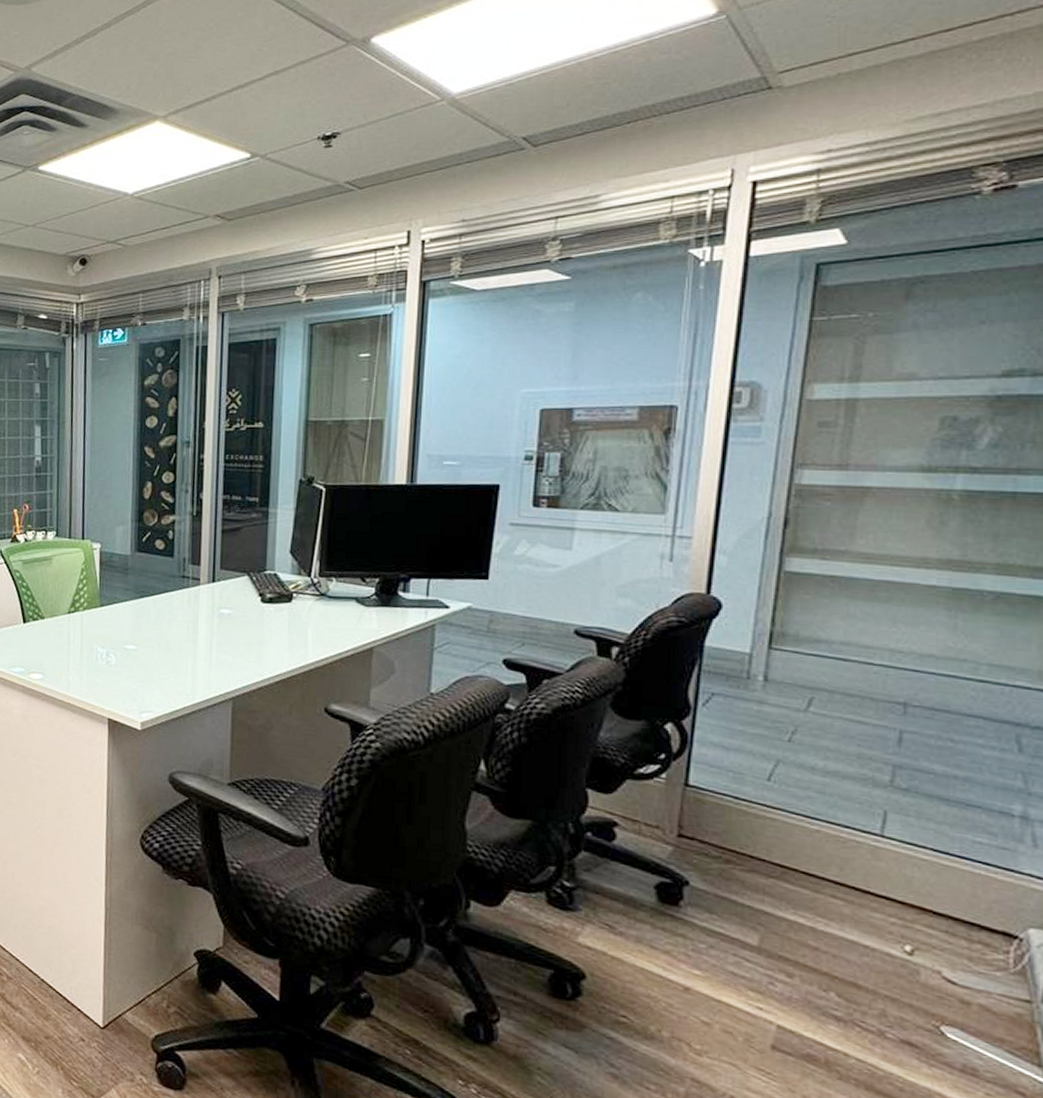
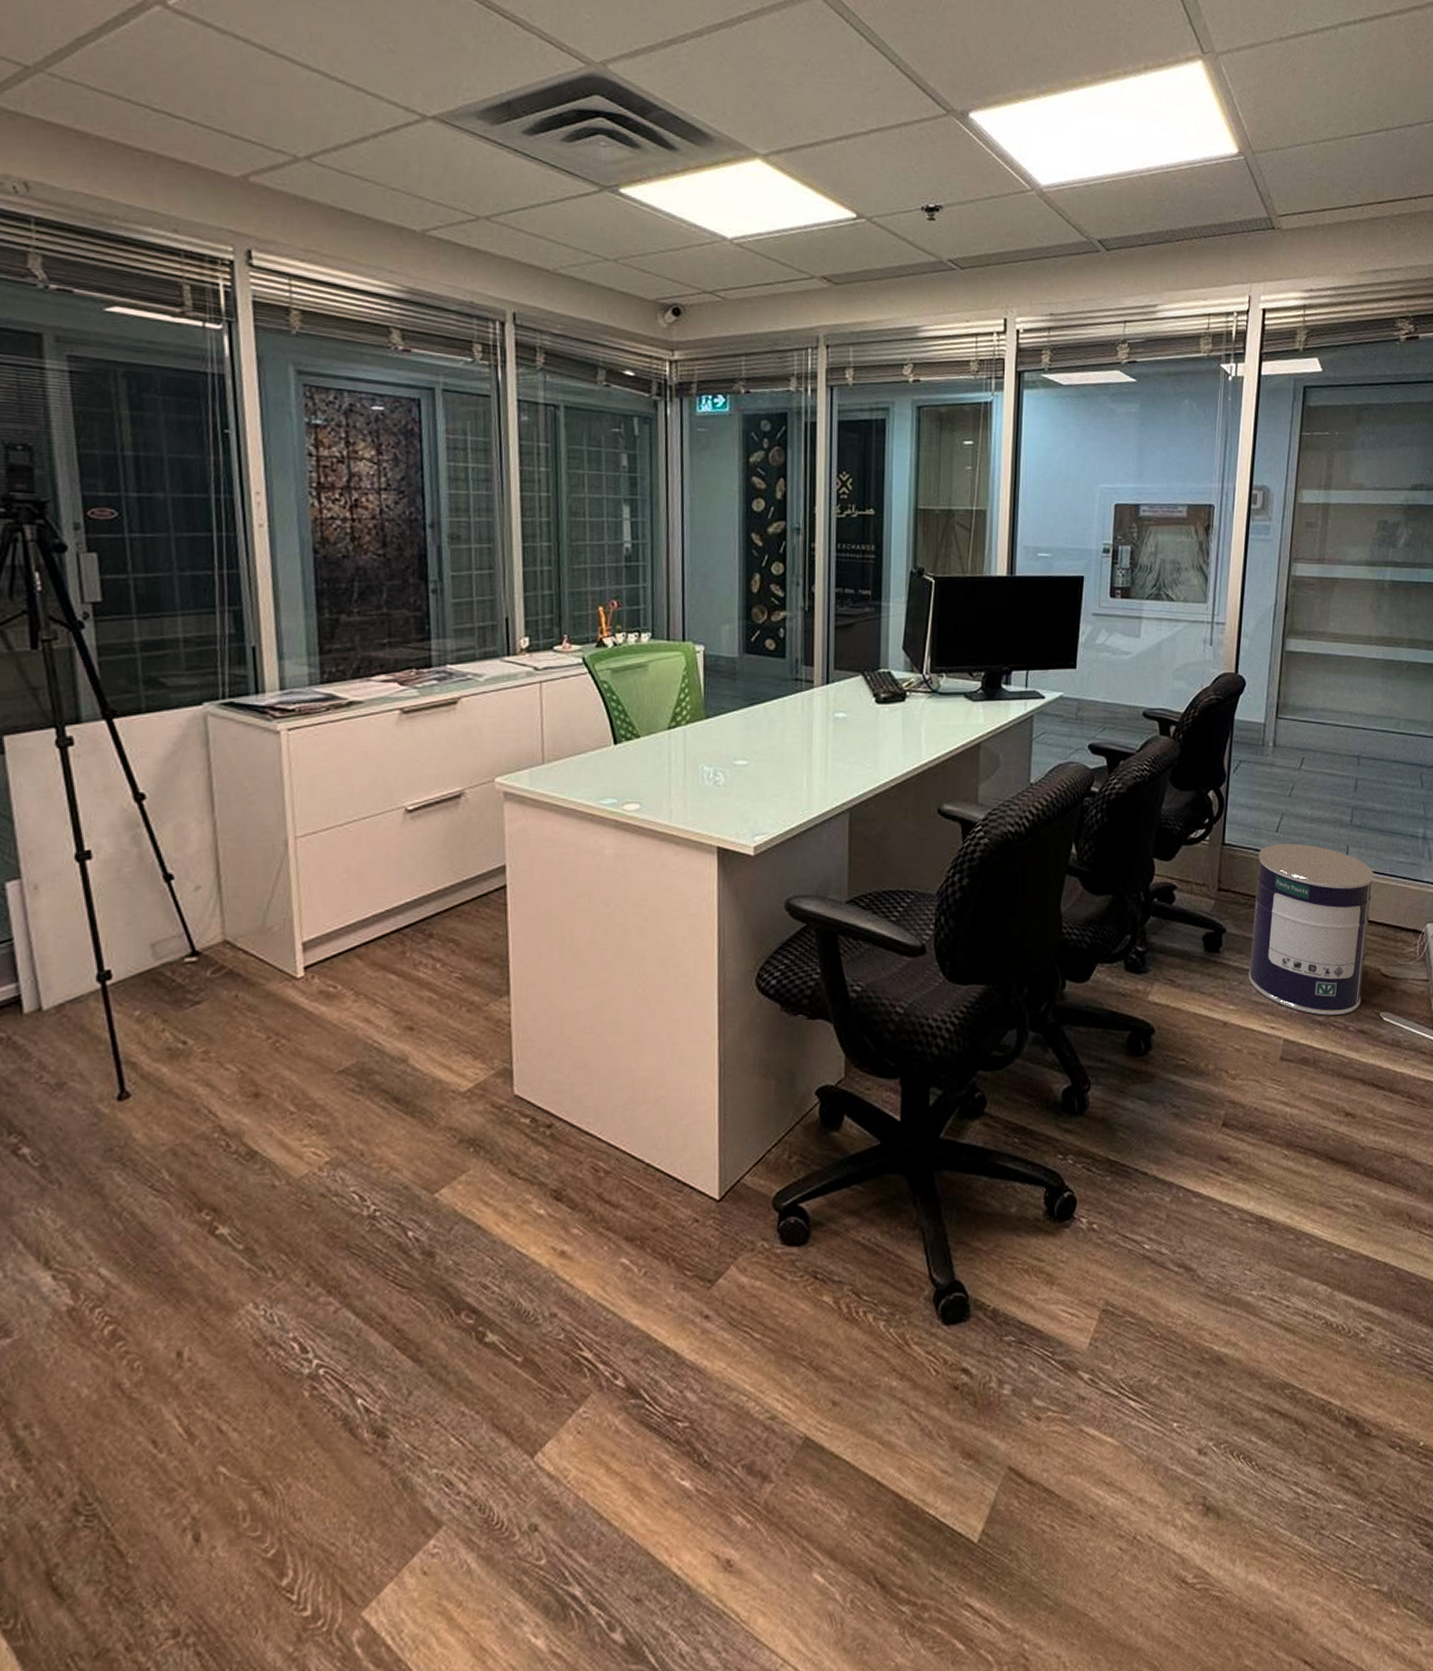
paint can: none [722,794,931,1016] -> present [1248,843,1374,1015]

